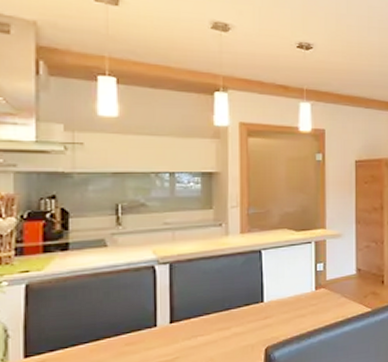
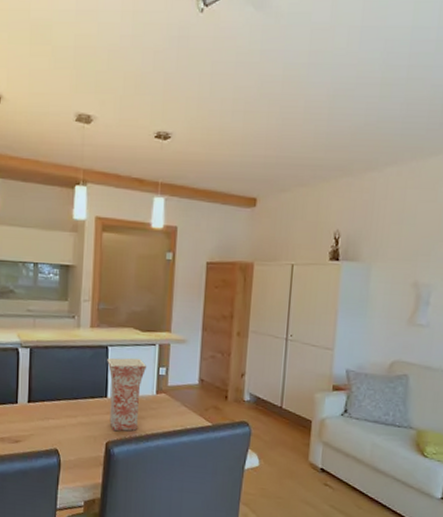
vase: none [261,257,304,336] -> present [107,357,147,432]

